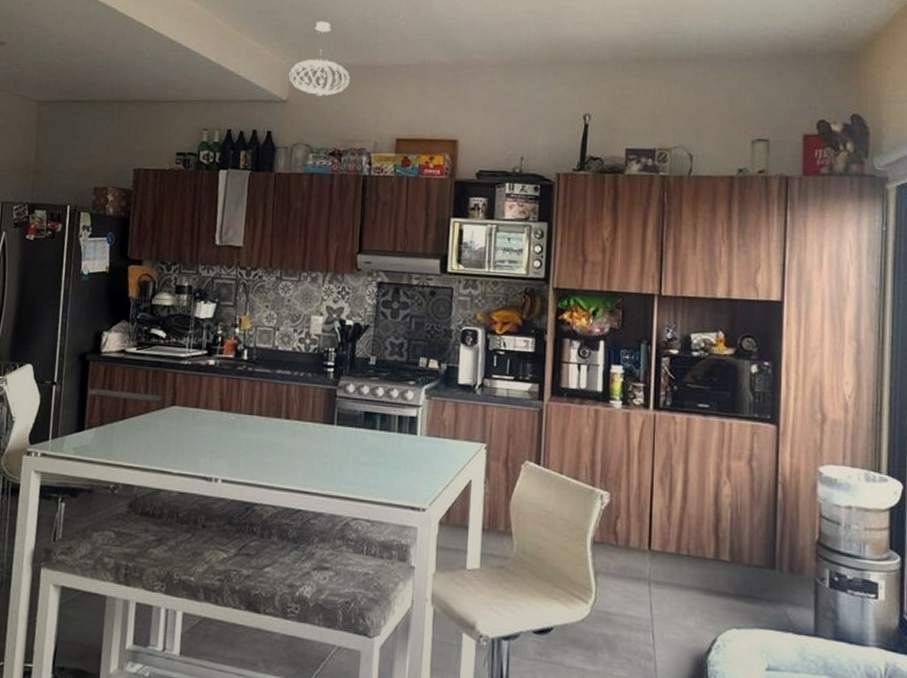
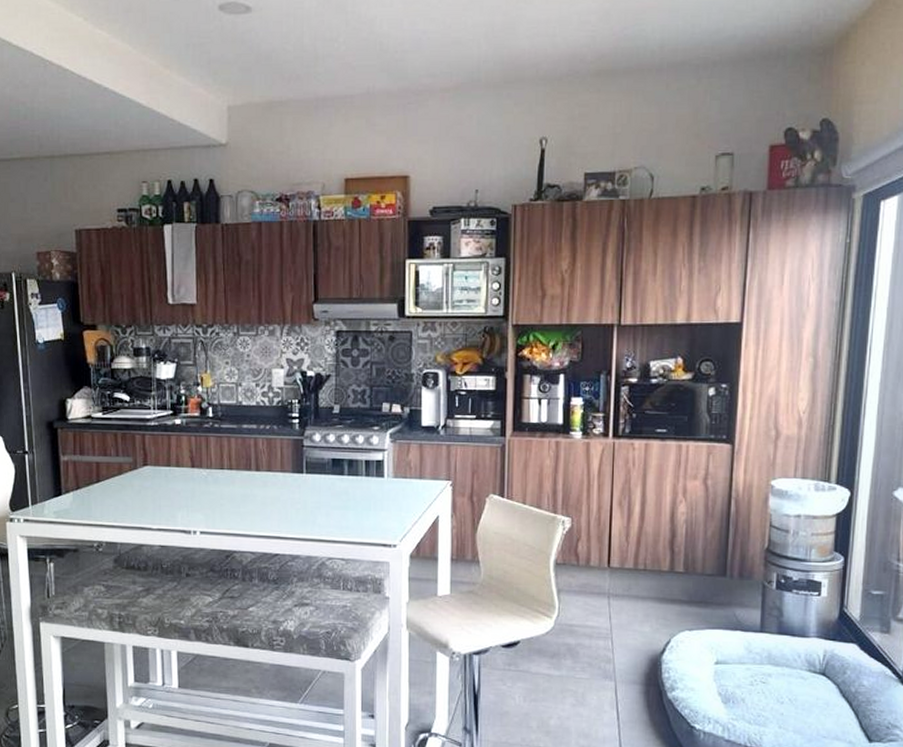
pendant light: present [289,21,350,96] -> none [226,50,291,137]

